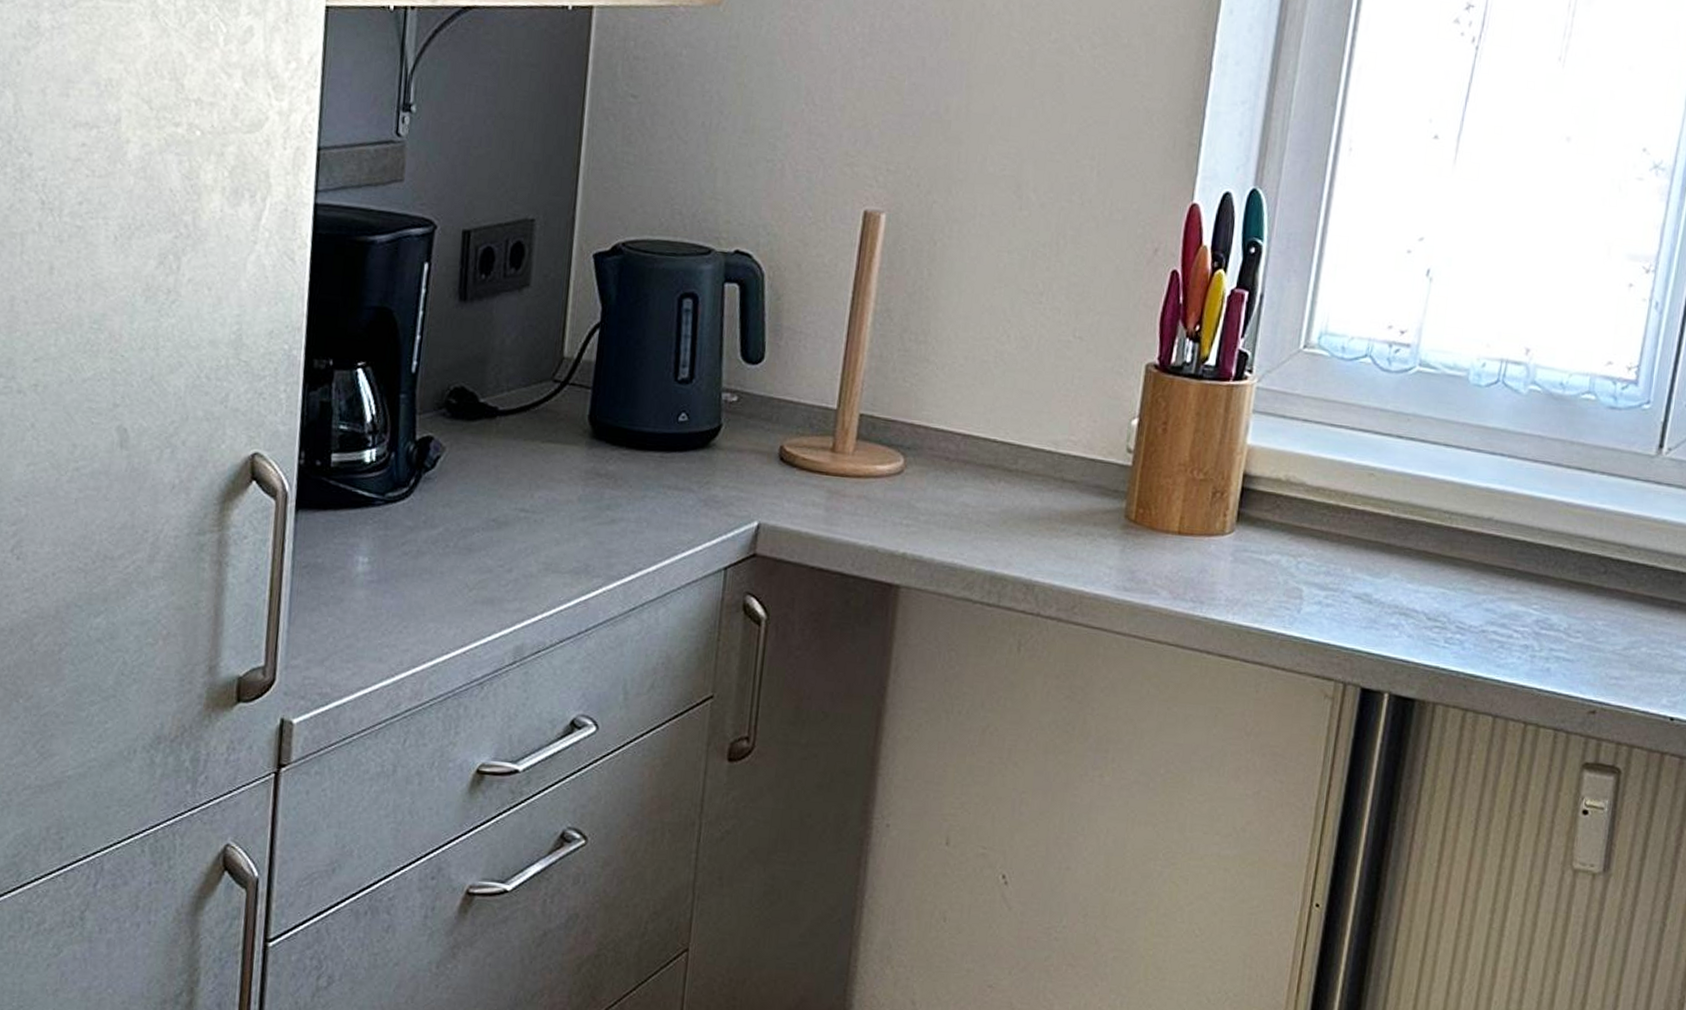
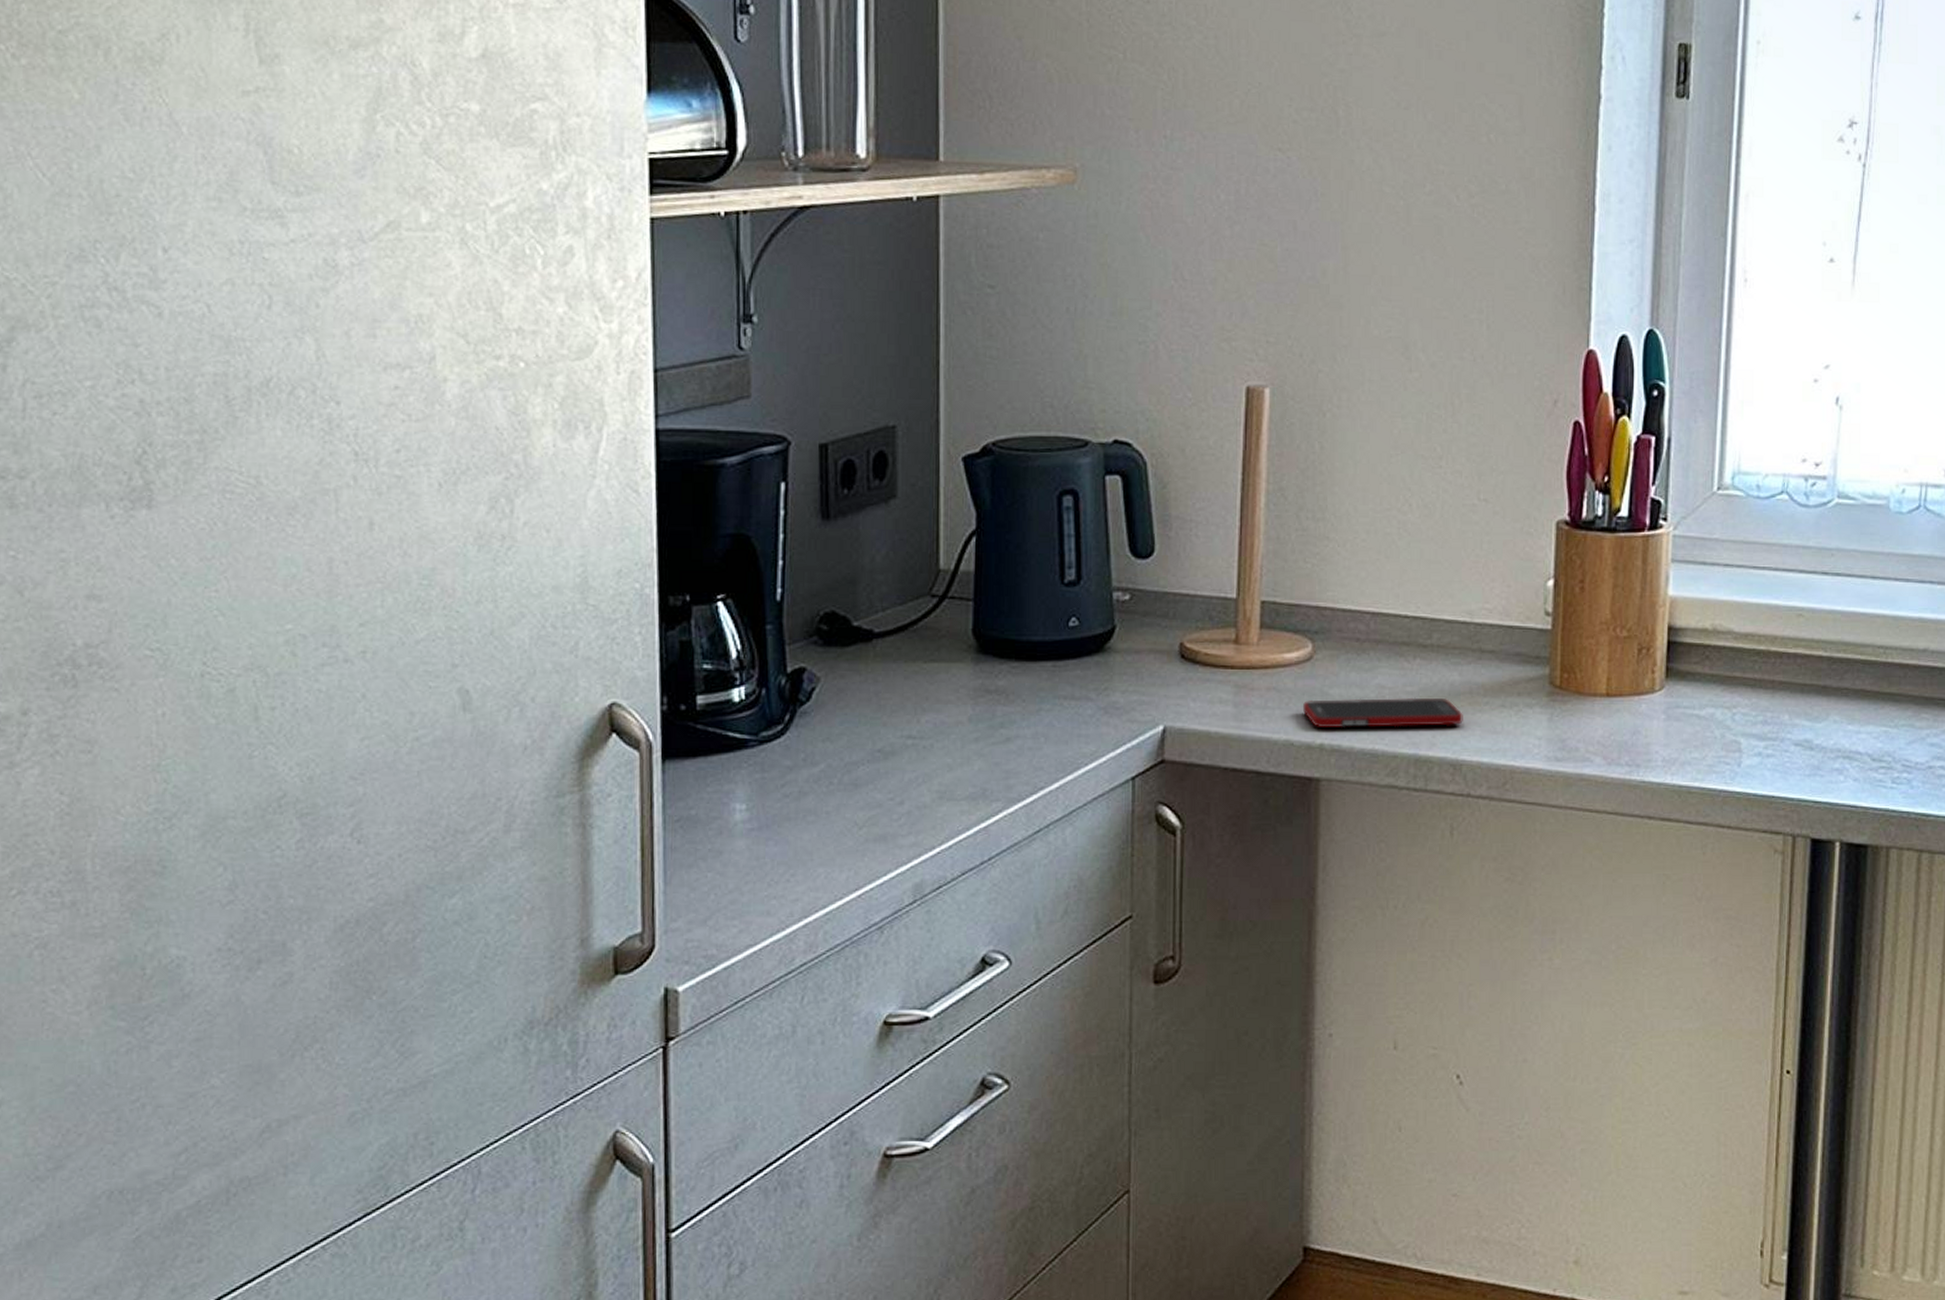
cell phone: none [890,511,1040,548] -> present [1303,697,1463,729]

